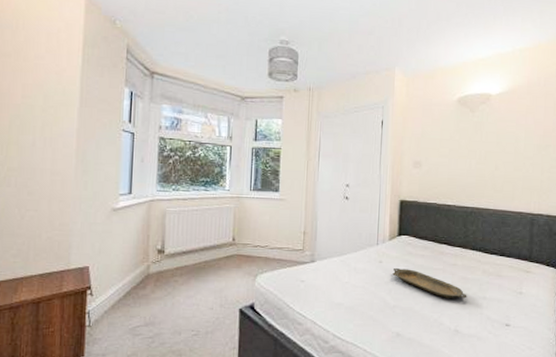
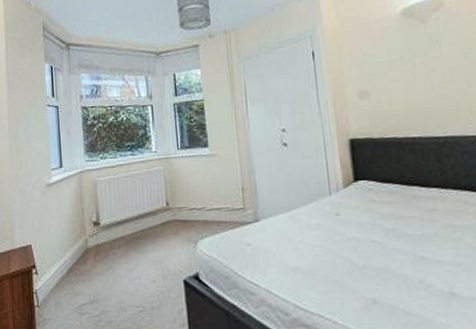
serving tray: present [392,268,467,299] -> none [354,220,459,253]

